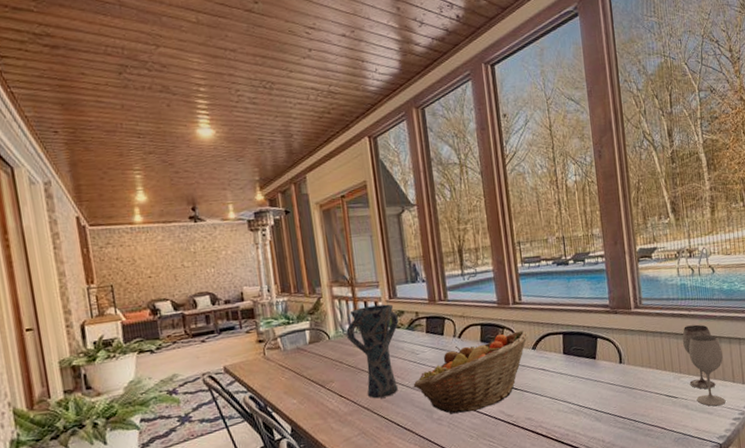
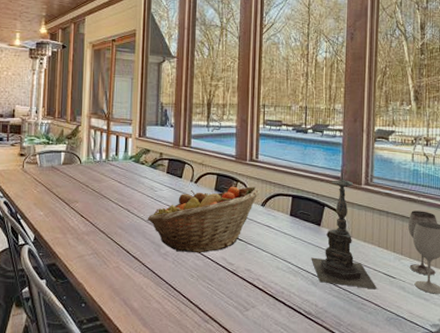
vase: present [346,304,399,399] -> none [96,140,144,225]
candle holder: none [591,293,661,417] -> present [311,166,377,290]

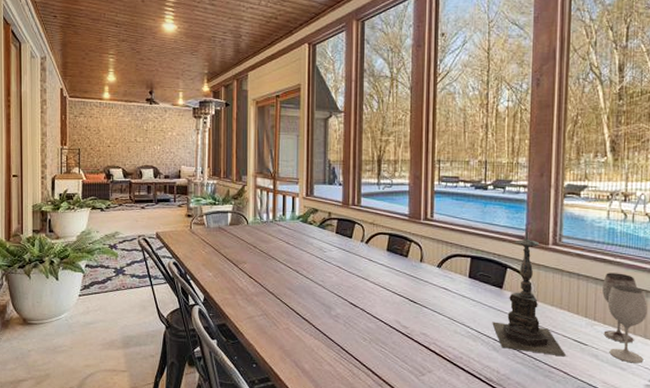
fruit basket: present [147,186,260,253] -> none [316,246,436,316]

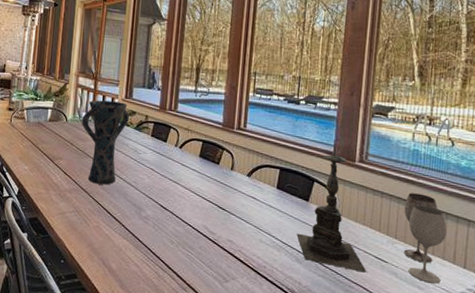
vase: none [263,200,312,286] -> present [82,100,129,185]

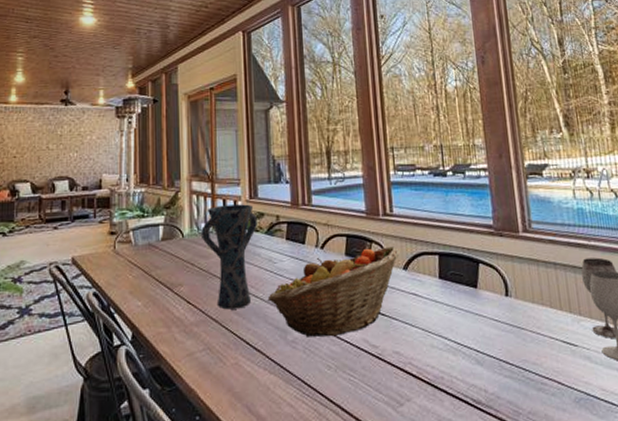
fruit basket: none [129,154,246,220] -> present [267,246,400,337]
candle holder: present [297,141,367,273] -> none [471,212,558,363]

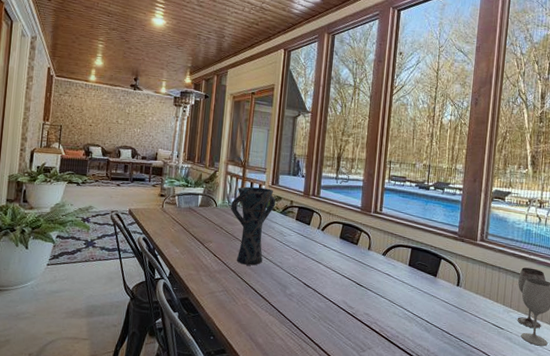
fruit basket: present [267,246,400,337] -> none [275,235,382,296]

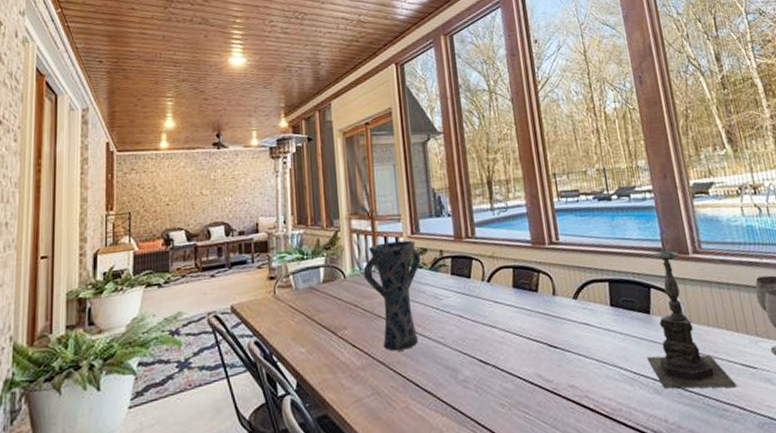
candle holder: none [426,222,486,339] -> present [647,234,738,389]

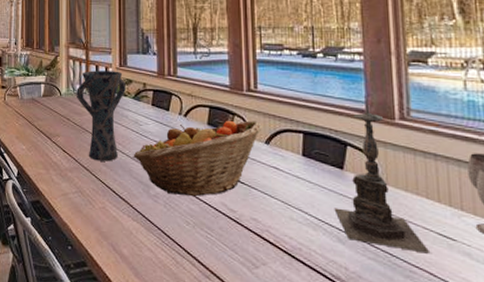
fruit basket: none [435,275,569,375] -> present [133,120,262,197]

